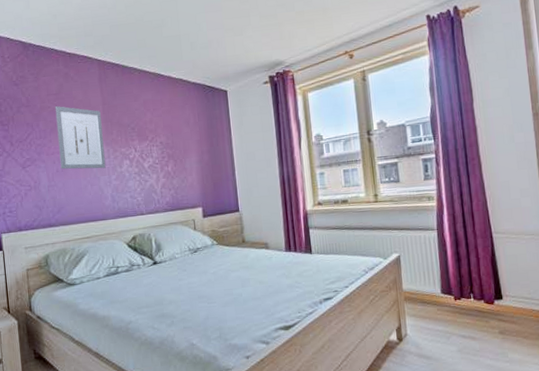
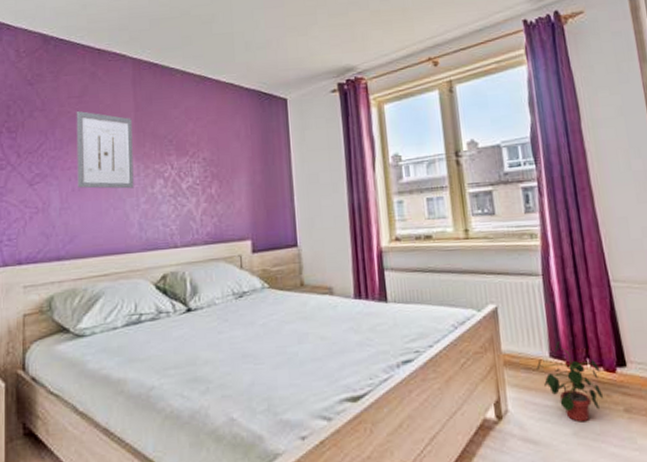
potted plant: none [430,281,484,342] -> present [536,341,604,422]

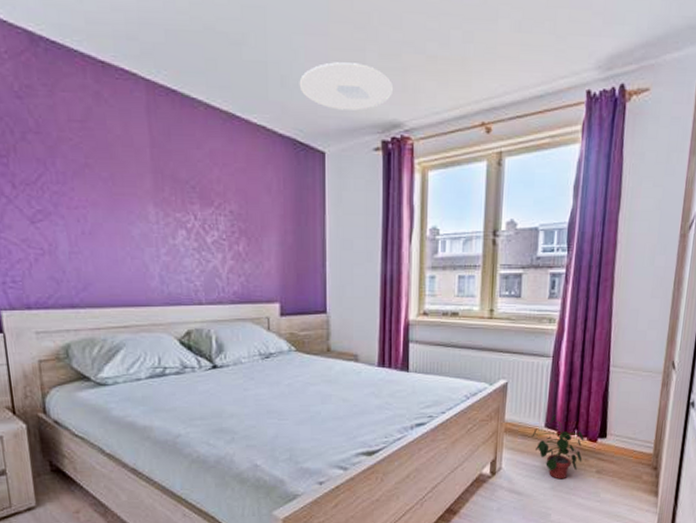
wall art: present [76,110,134,189] -> none [79,138,153,237]
ceiling light: none [261,24,344,63] -> present [299,62,394,111]

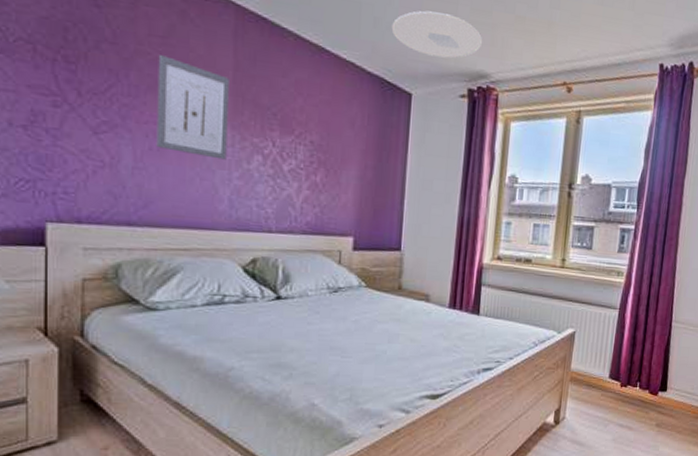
wall art: none [79,138,153,237] -> present [156,53,229,160]
potted plant: present [532,414,584,479] -> none [596,366,646,431]

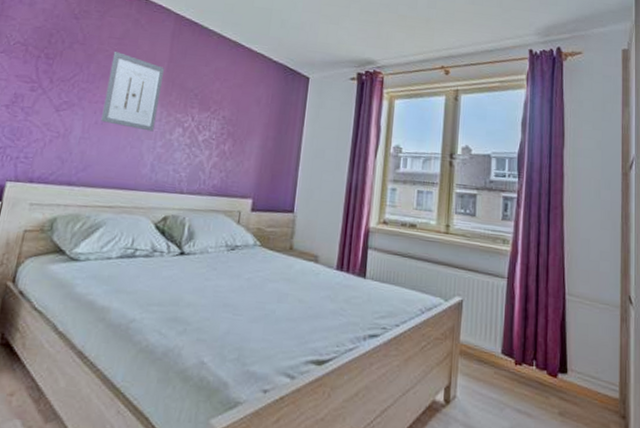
ceiling light: present [391,11,483,59] -> none [295,13,371,49]

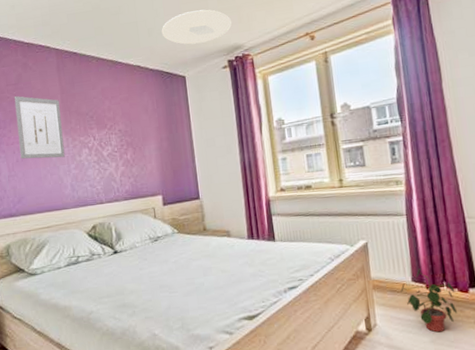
ceiling light: none [295,13,371,49] -> present [161,9,232,45]
potted plant: none [488,340,544,419] -> present [400,268,458,333]

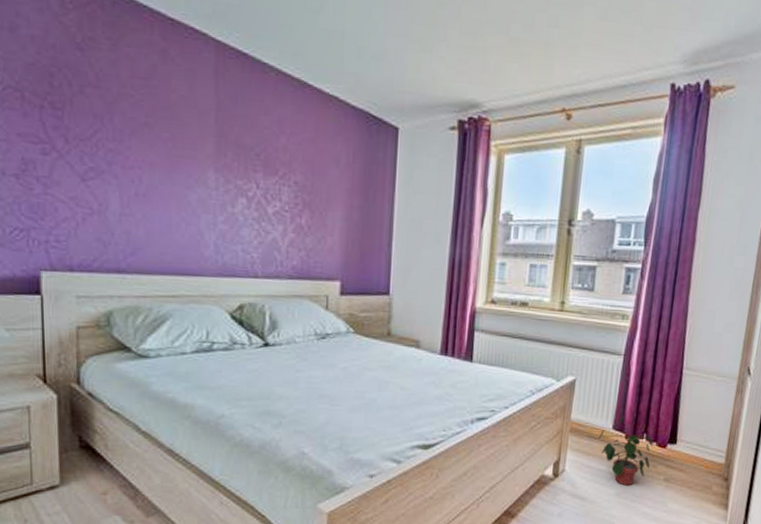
wall art: present [14,95,65,159] -> none [141,96,211,204]
ceiling light: present [161,9,232,45] -> none [376,37,474,88]

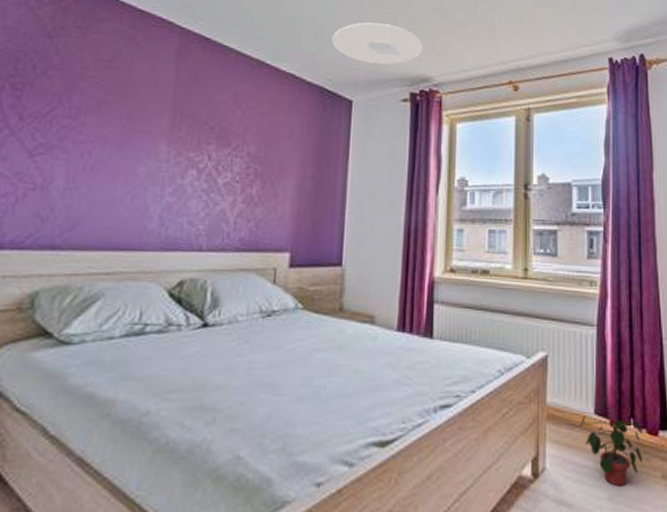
ceiling light: none [376,37,474,88] -> present [331,22,424,65]

